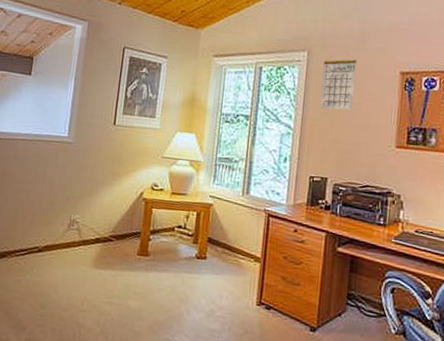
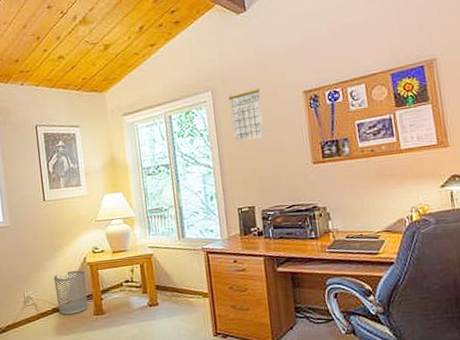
waste bin: none [102,202,139,249] -> present [54,270,88,315]

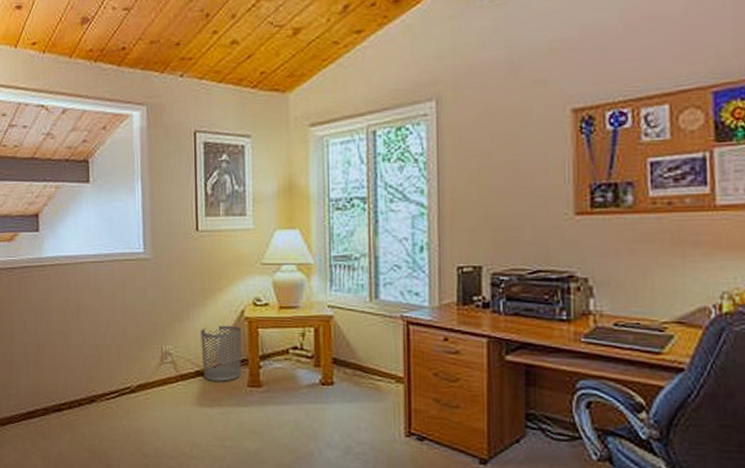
calendar: present [228,87,265,143] -> none [459,98,507,175]

